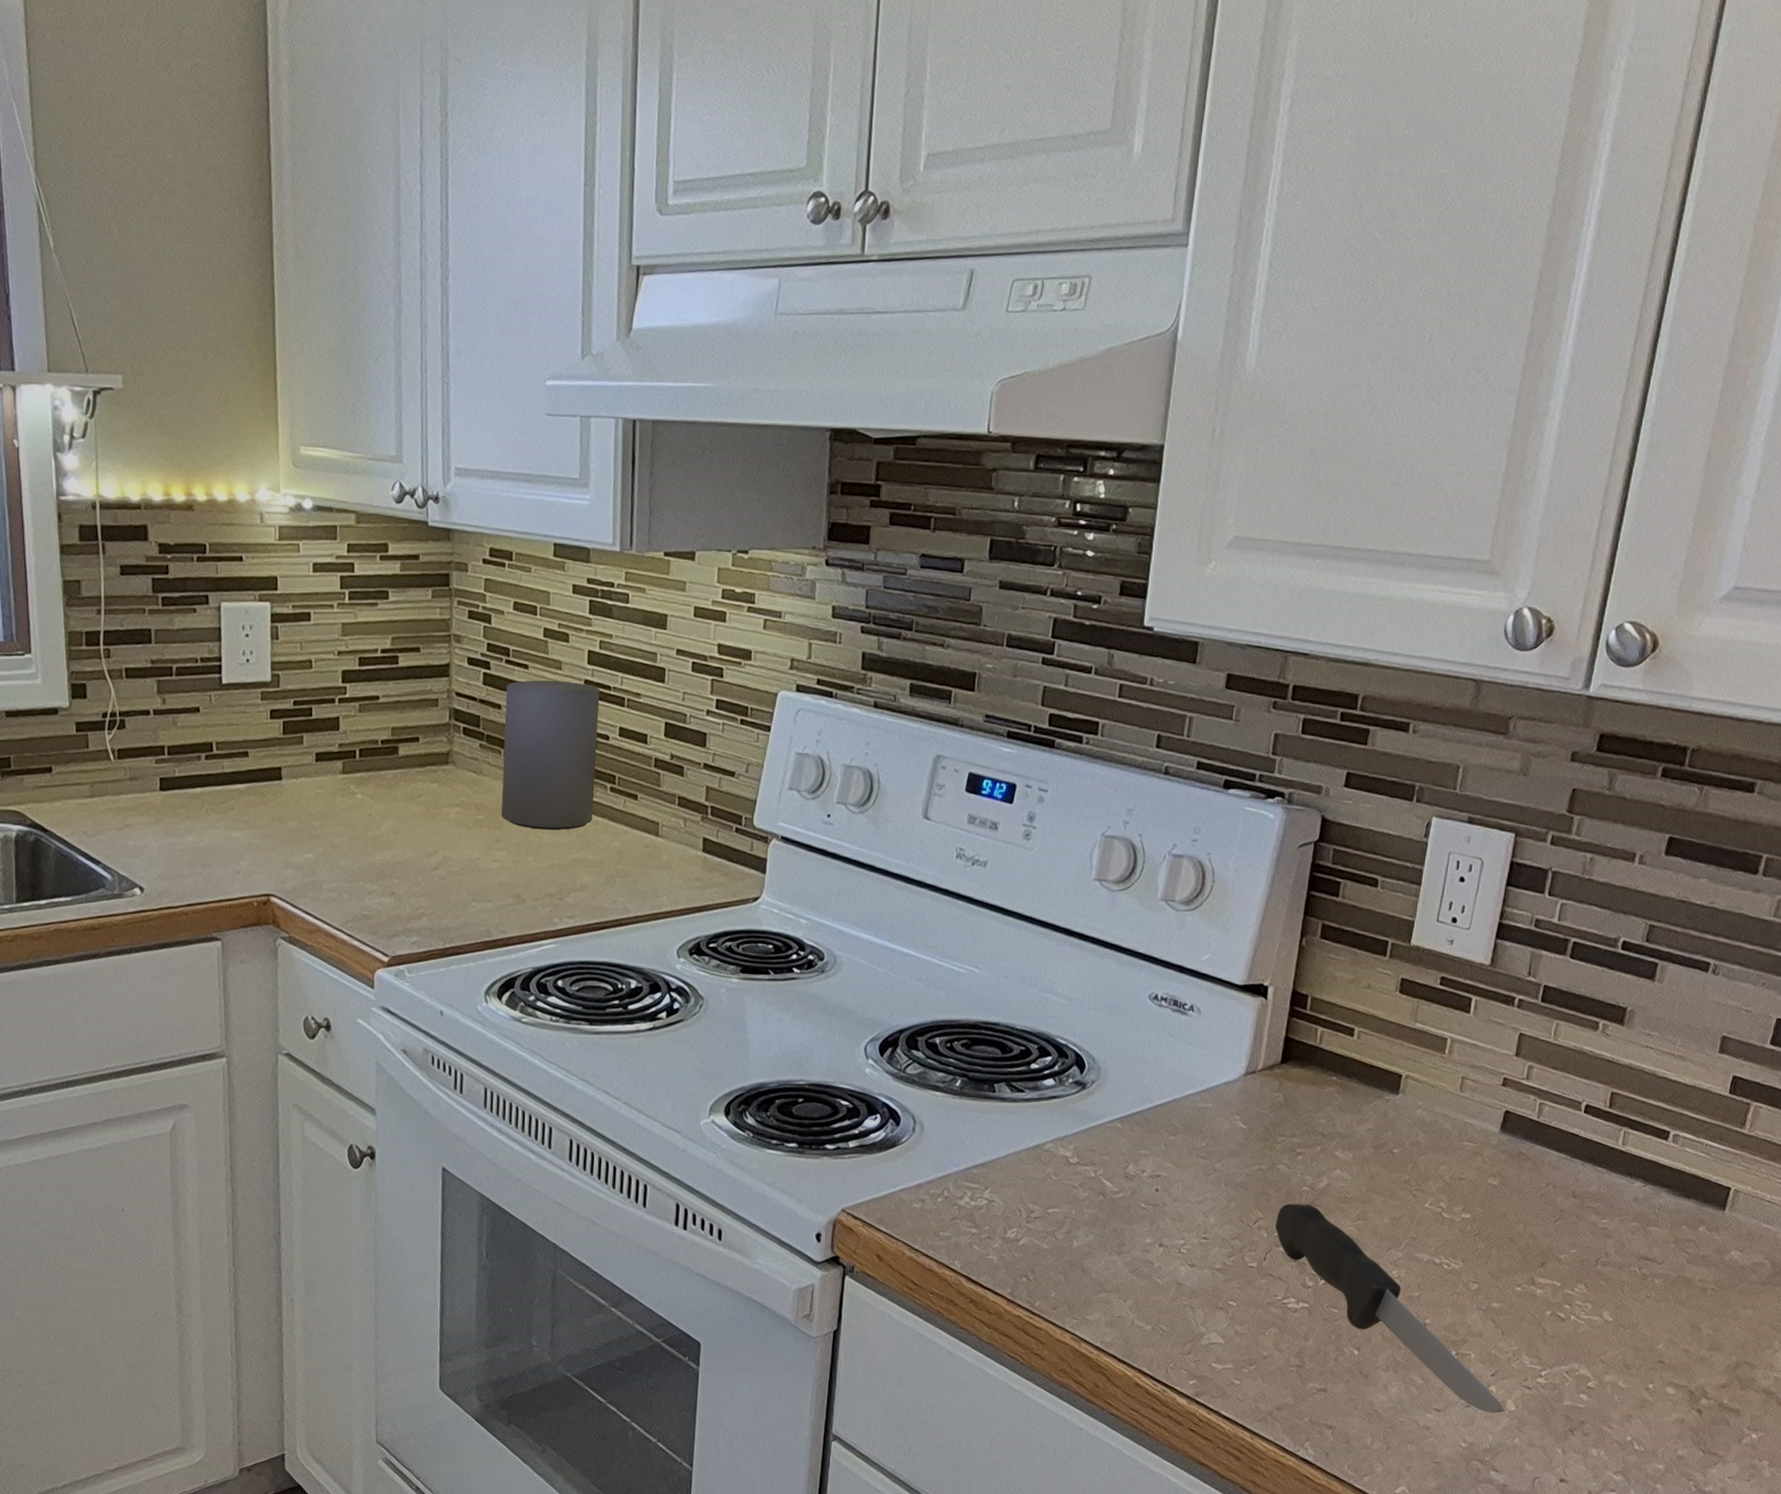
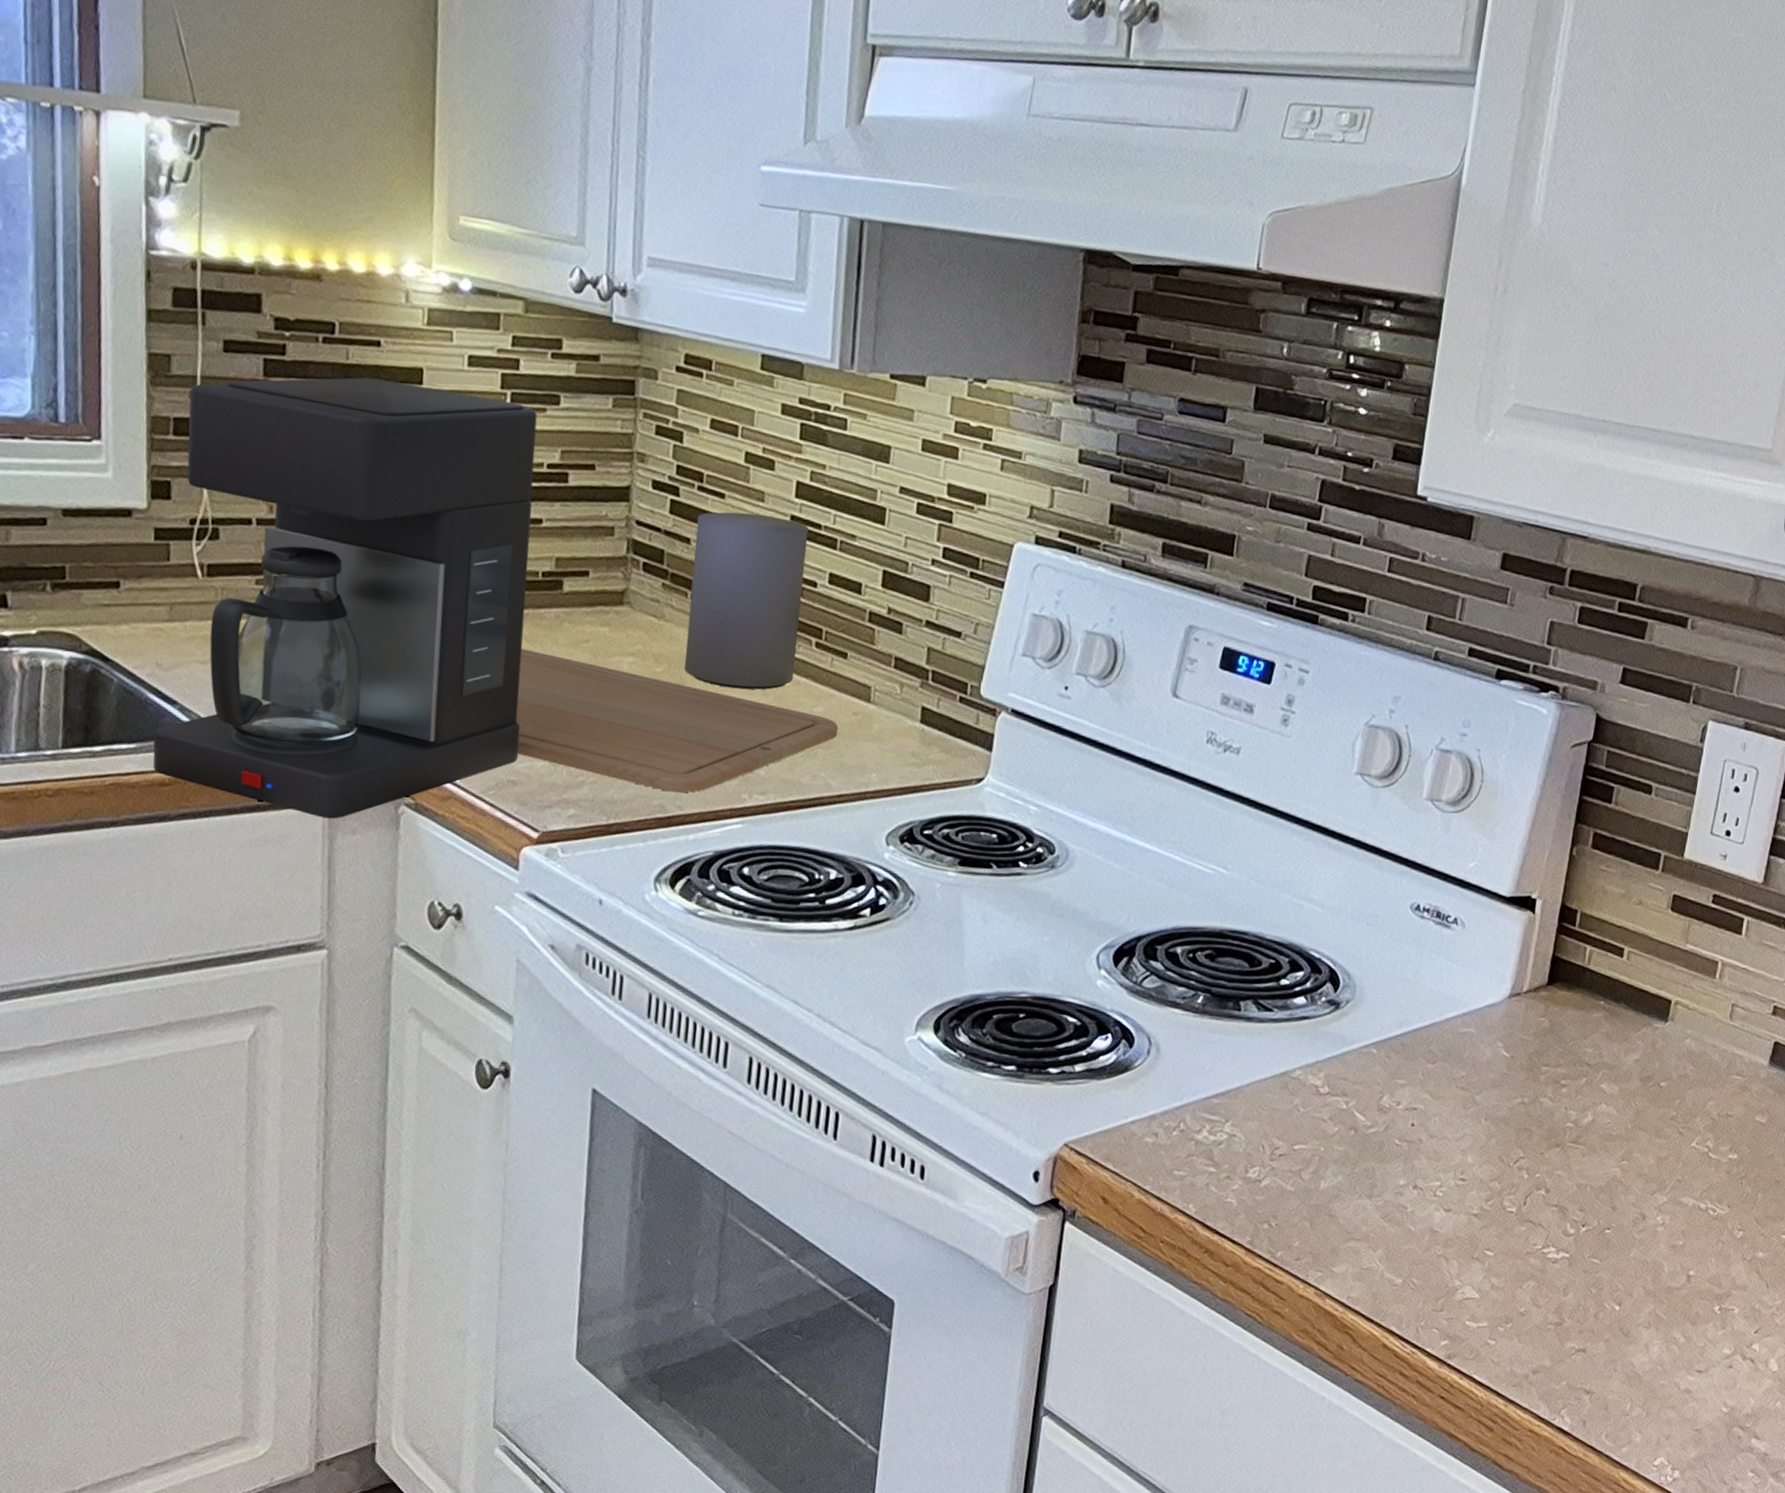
coffee maker: none [84,587,371,952] -> present [153,377,538,819]
chopping board: none [365,805,633,920] -> present [515,648,839,793]
kitchen knife: present [1275,1203,1507,1413] -> none [1537,1141,1769,1374]

